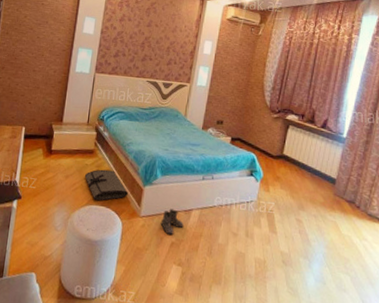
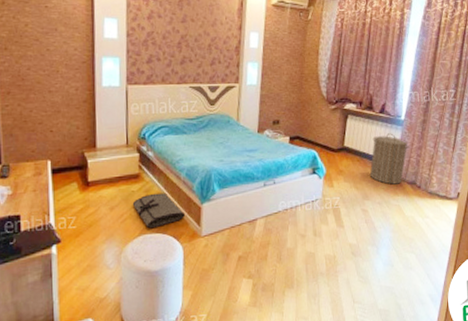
boots: present [160,209,184,236] -> none [224,222,249,250]
laundry hamper: none [308,148,350,200] -> present [370,133,410,185]

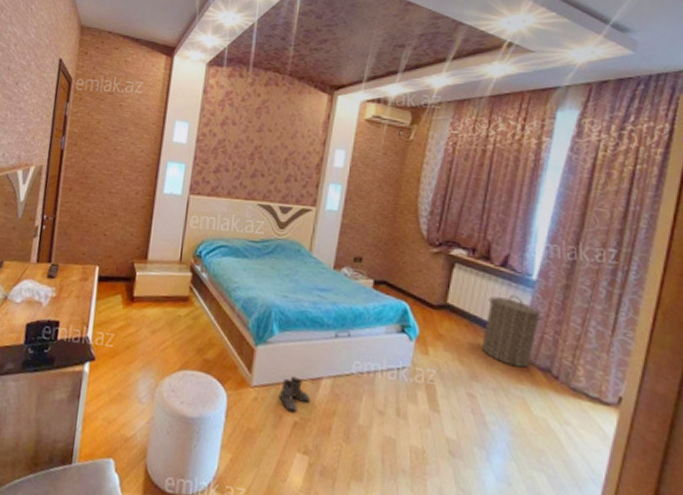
tool roll: present [132,193,186,229] -> none [176,322,236,365]
boots: none [224,222,249,250] -> present [278,376,310,413]

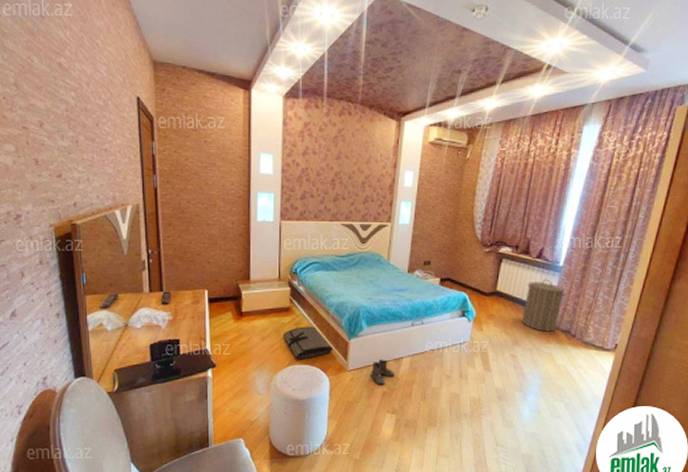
tool roll: none [176,322,236,365] -> present [282,326,333,360]

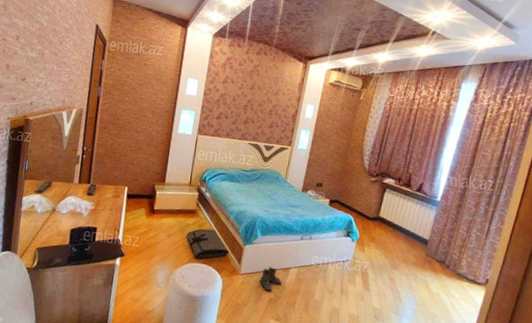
laundry hamper: present [522,279,567,332] -> none [401,211,443,260]

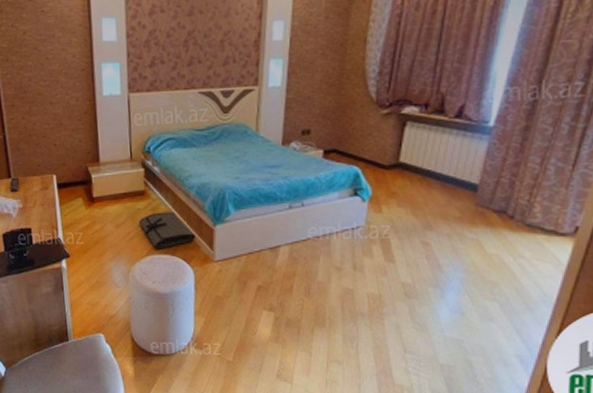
boots: present [259,267,282,292] -> none [241,248,271,279]

